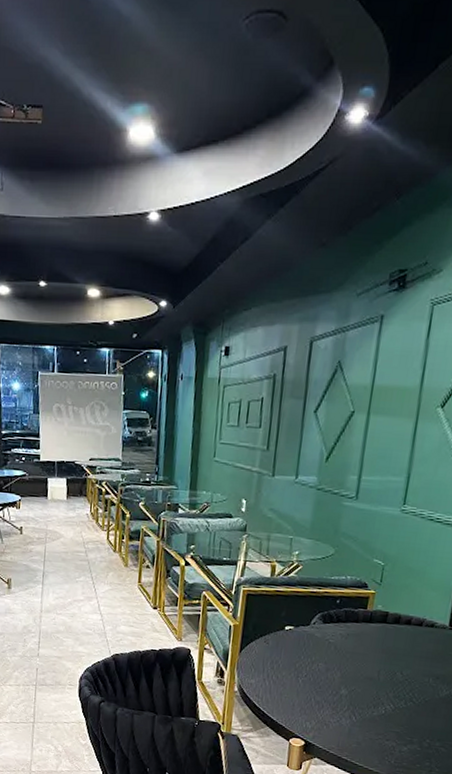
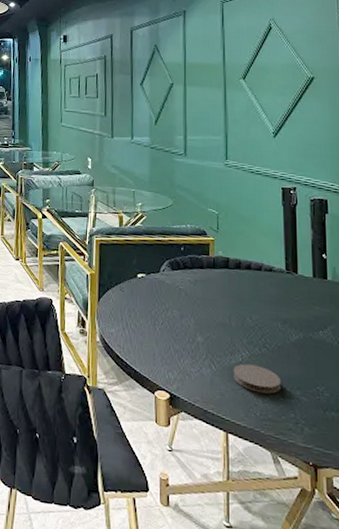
coaster: none [373,716,422,745] -> present [233,363,281,394]

